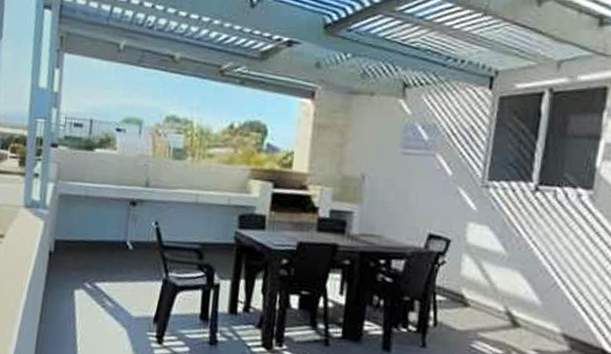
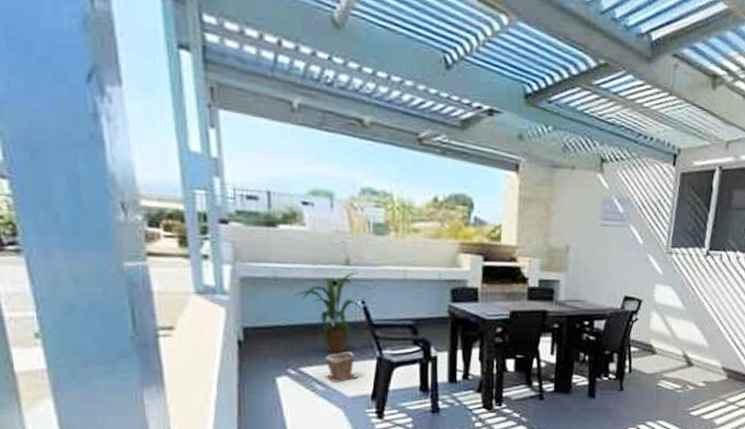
house plant: none [98,193,156,272] -> present [293,272,362,353]
plant pot: none [114,270,144,301] -> present [324,352,358,382]

